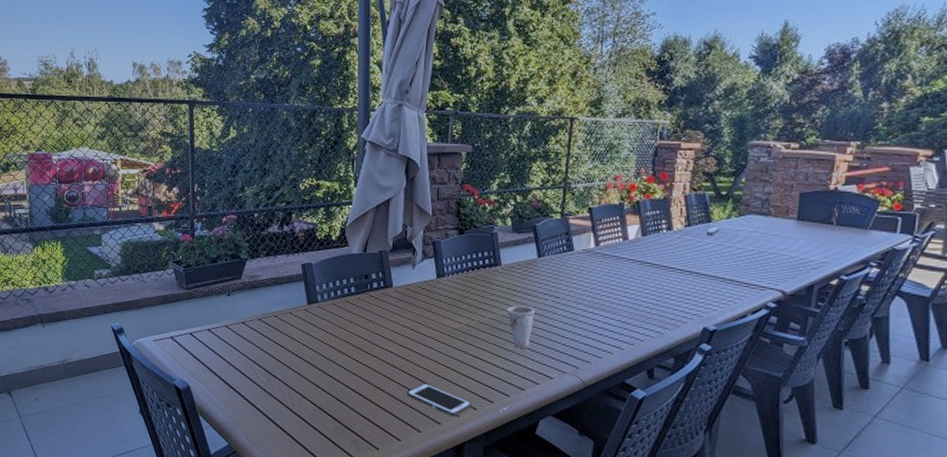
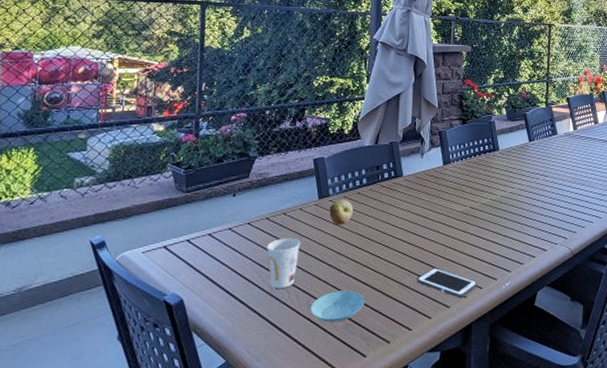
cup: none [260,339,292,386] -> present [266,237,301,288]
saucer: none [302,394,354,424] -> present [310,290,365,323]
fruit: none [318,307,342,332] -> present [329,200,354,225]
cup: present [507,305,536,349] -> none [505,186,529,225]

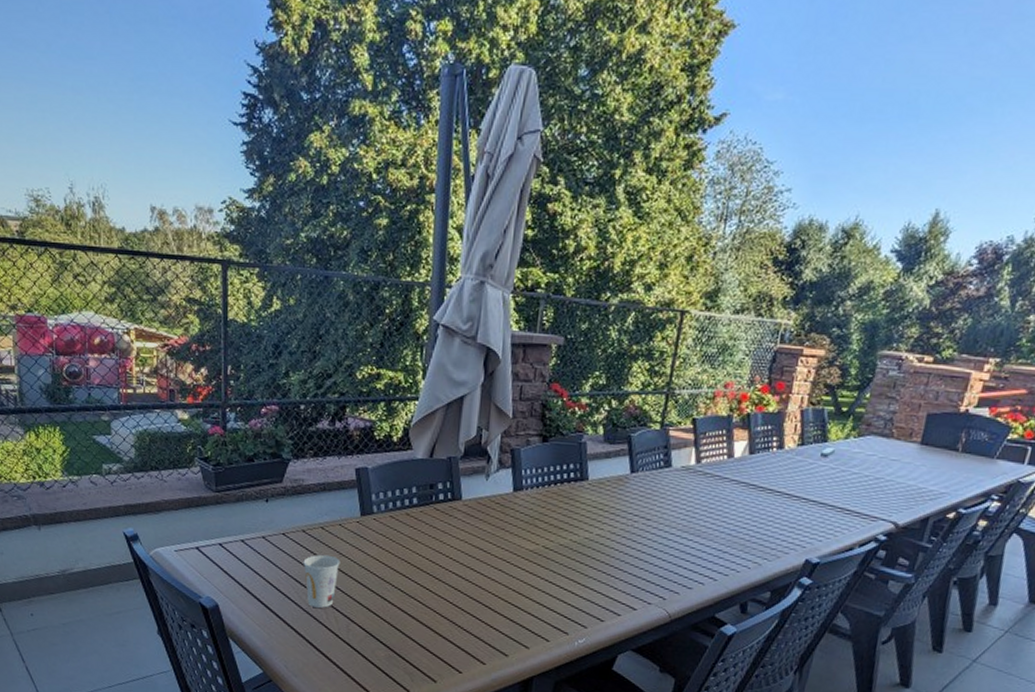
saucer: present [310,290,365,323] -> none [350,619,410,653]
fruit: present [329,200,354,225] -> none [373,519,401,549]
cell phone: present [417,268,478,298] -> none [471,610,545,648]

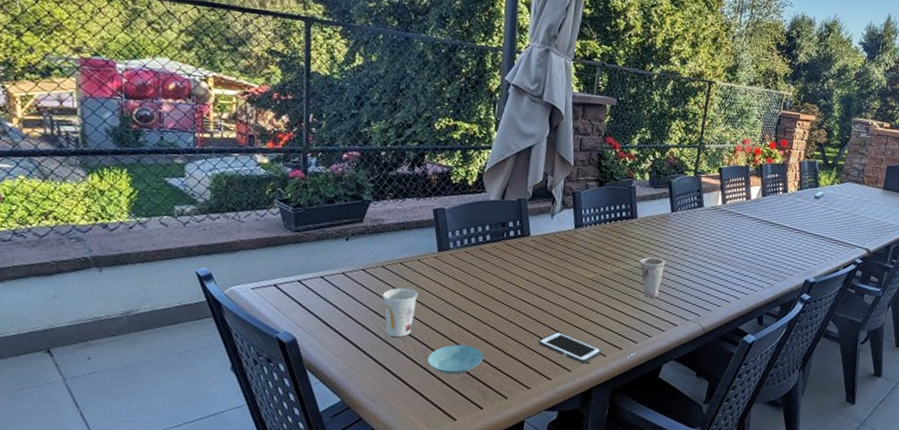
saucer: none [350,619,410,653] -> present [427,344,484,375]
cell phone: none [471,610,545,648] -> present [538,332,602,363]
cup: none [590,527,623,576] -> present [639,257,666,298]

